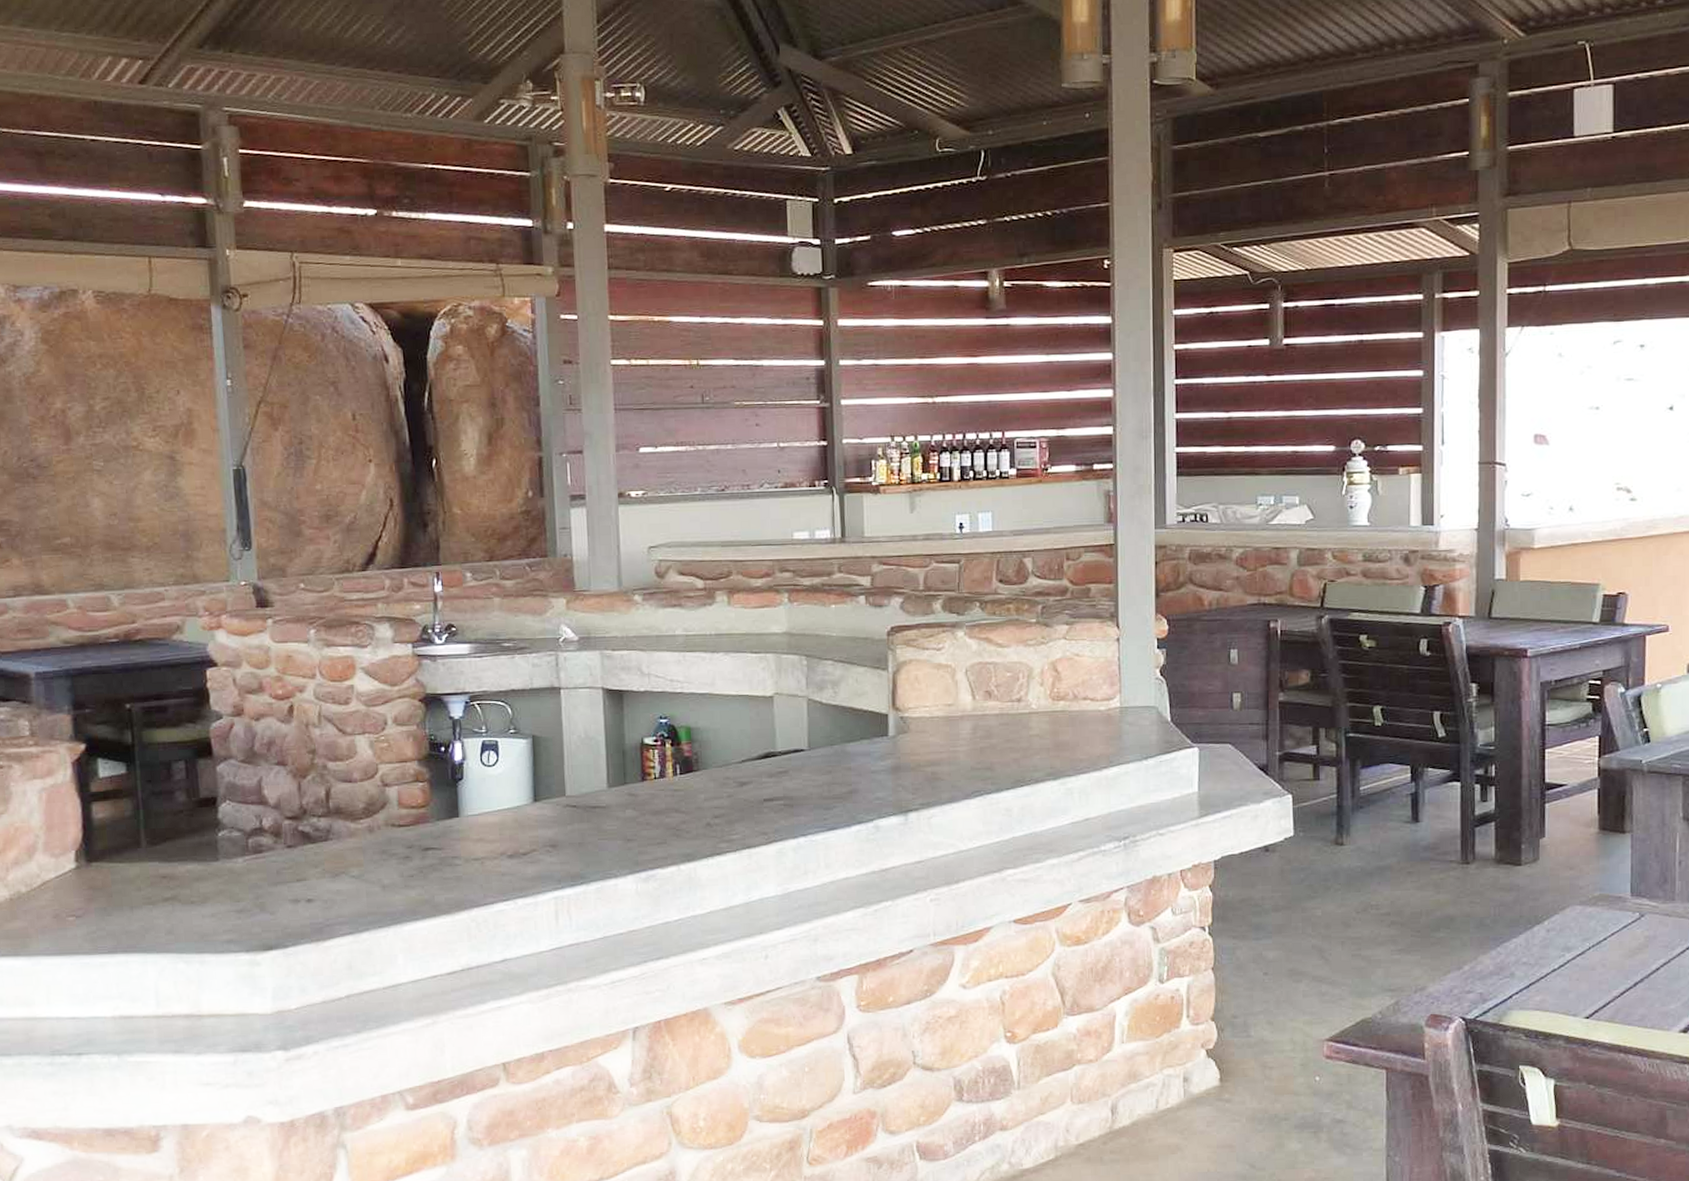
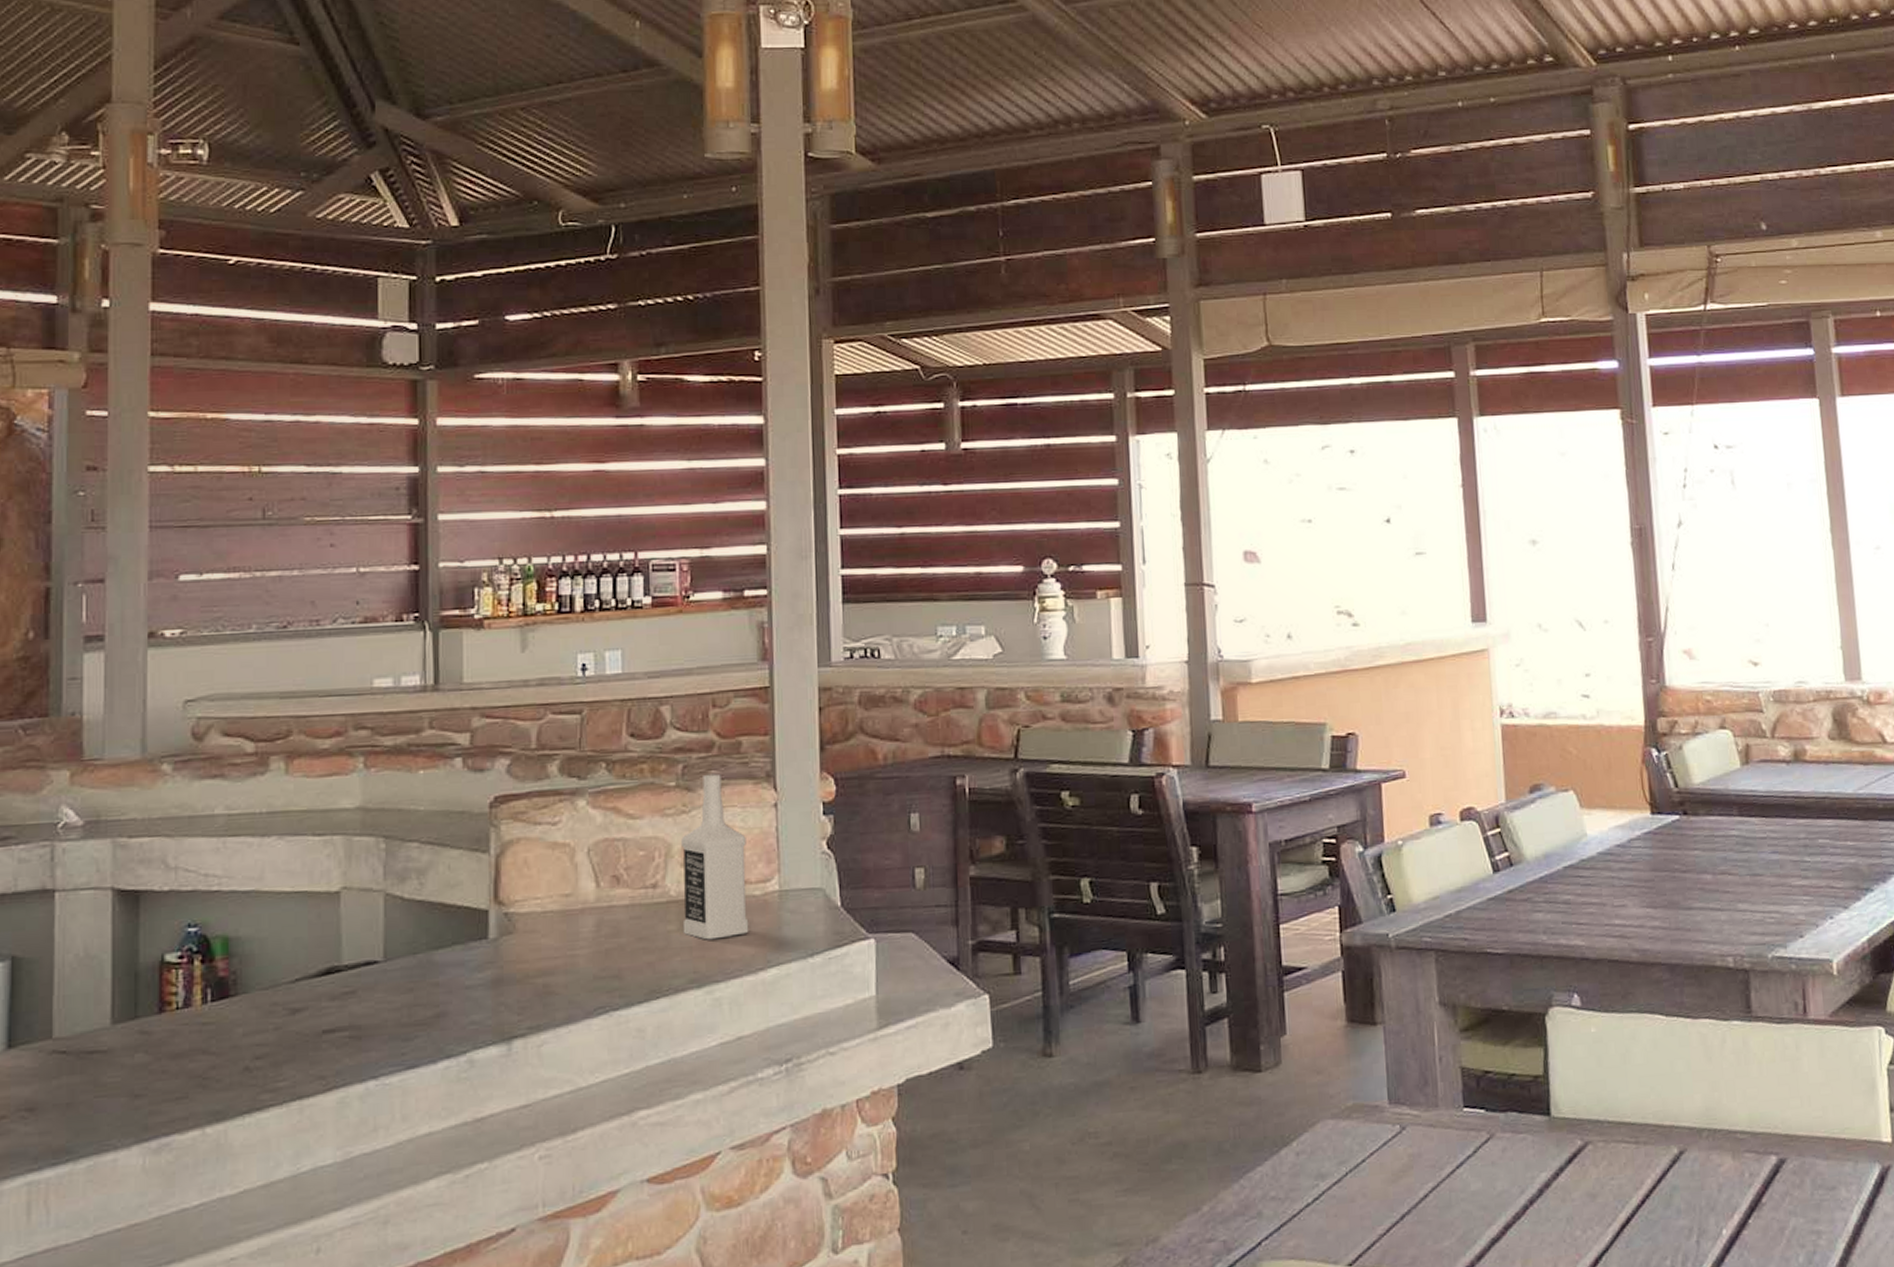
vodka: none [1041,613,1095,744] -> present [681,773,749,940]

